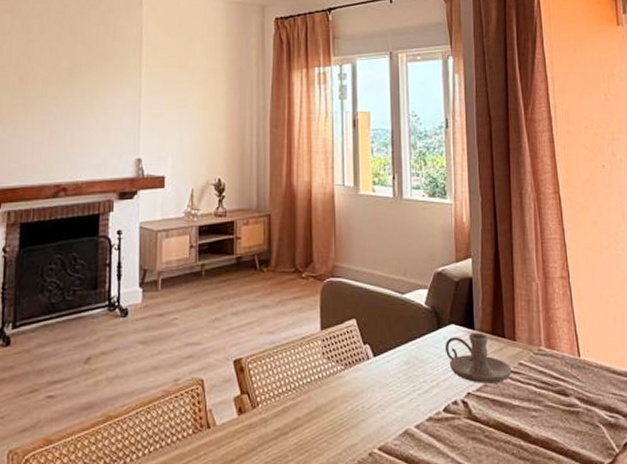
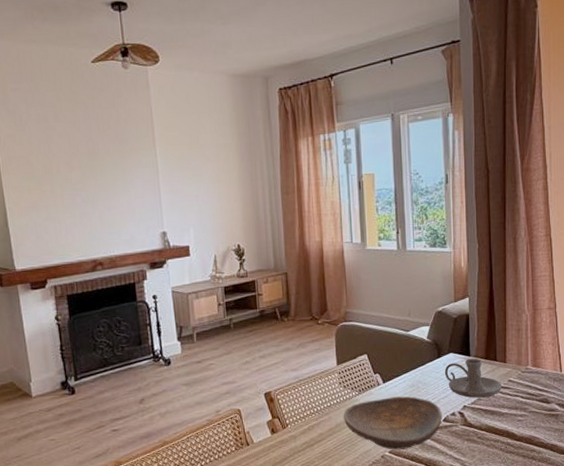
decorative bowl: none [326,375,442,446] -> present [344,396,442,450]

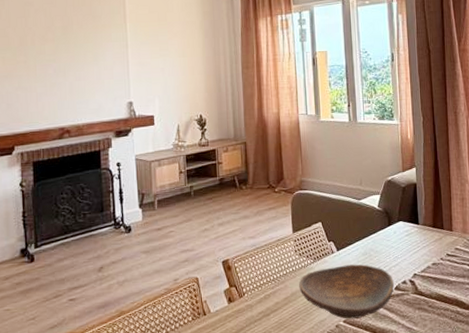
candle holder: present [444,358,503,398] -> none [395,226,450,266]

